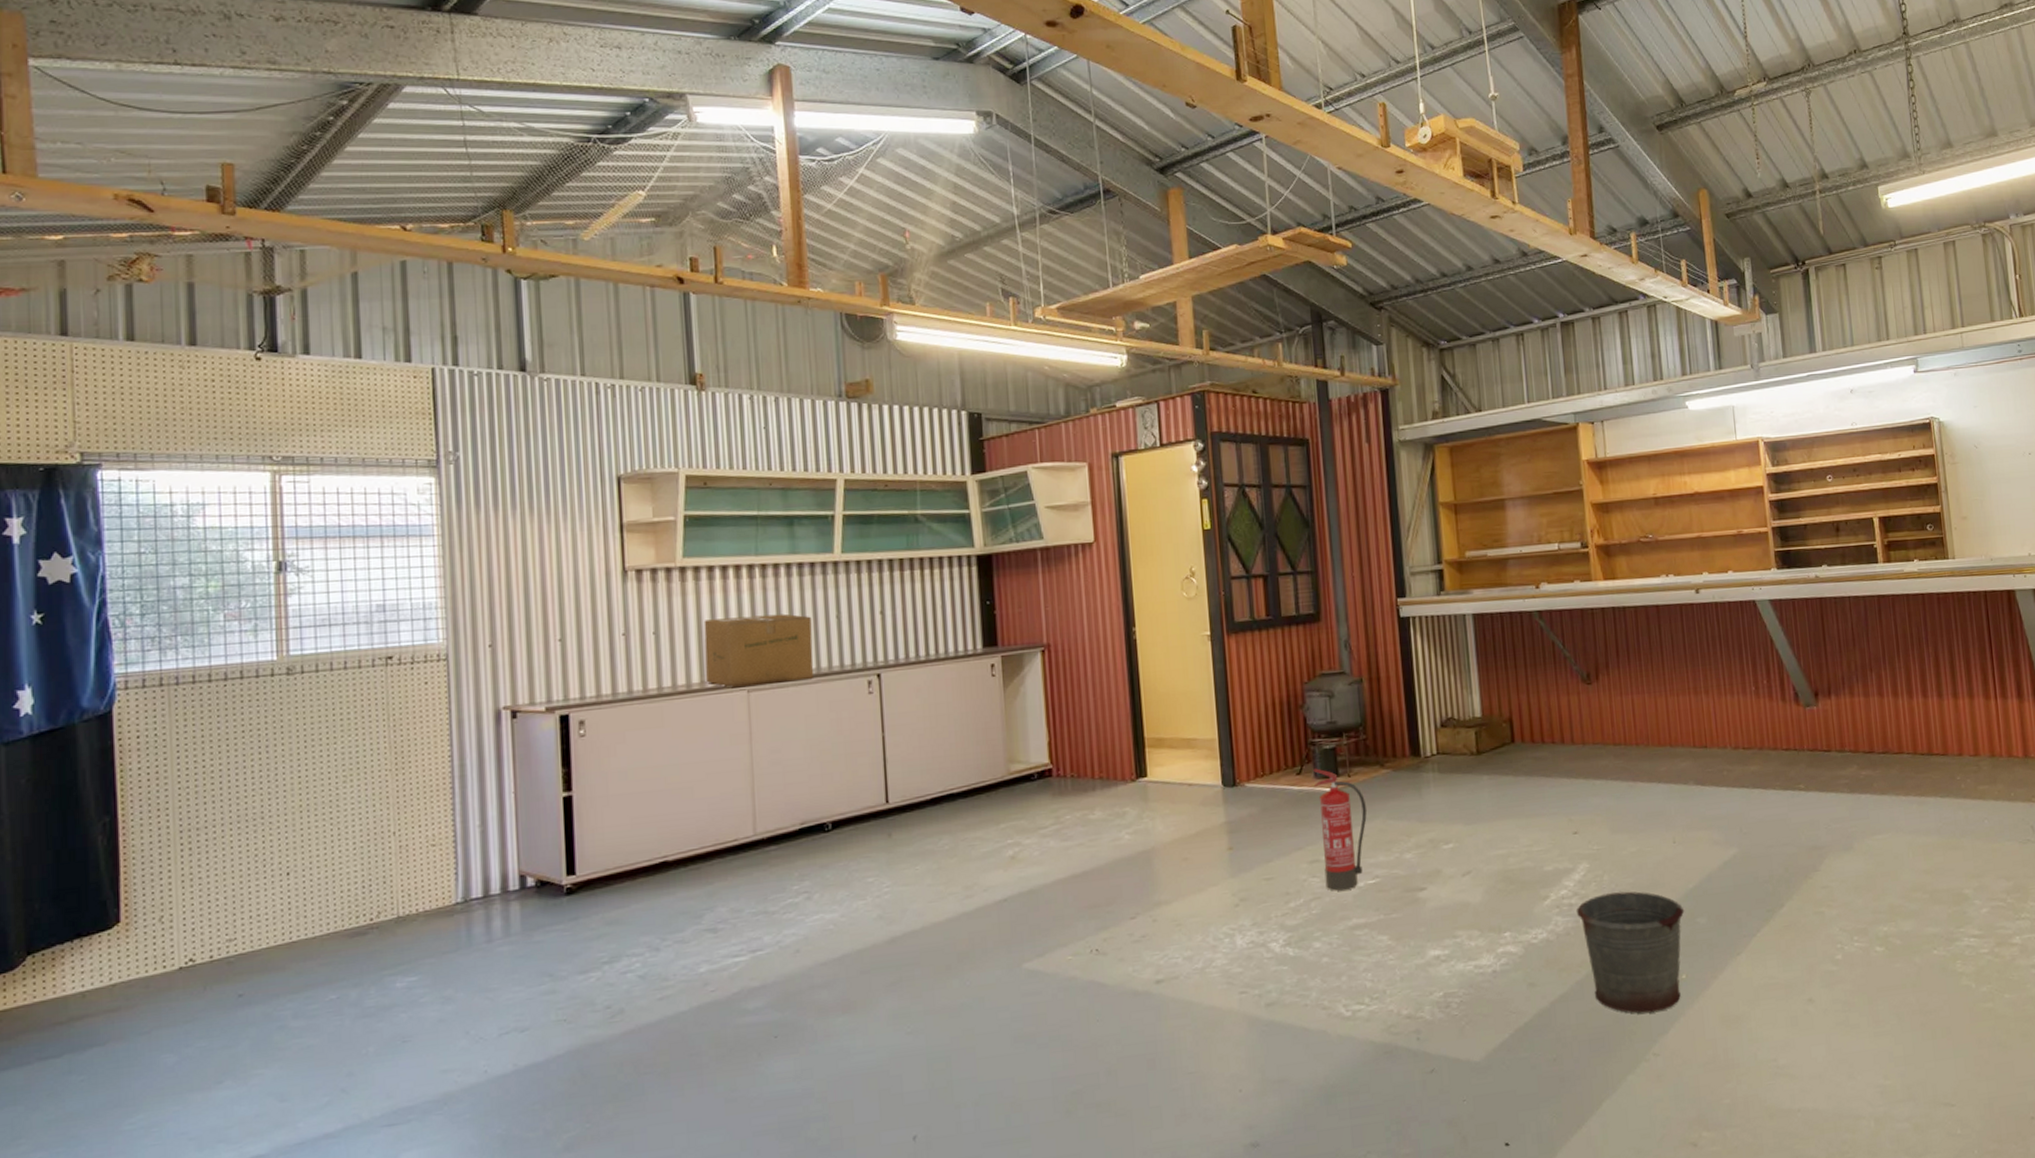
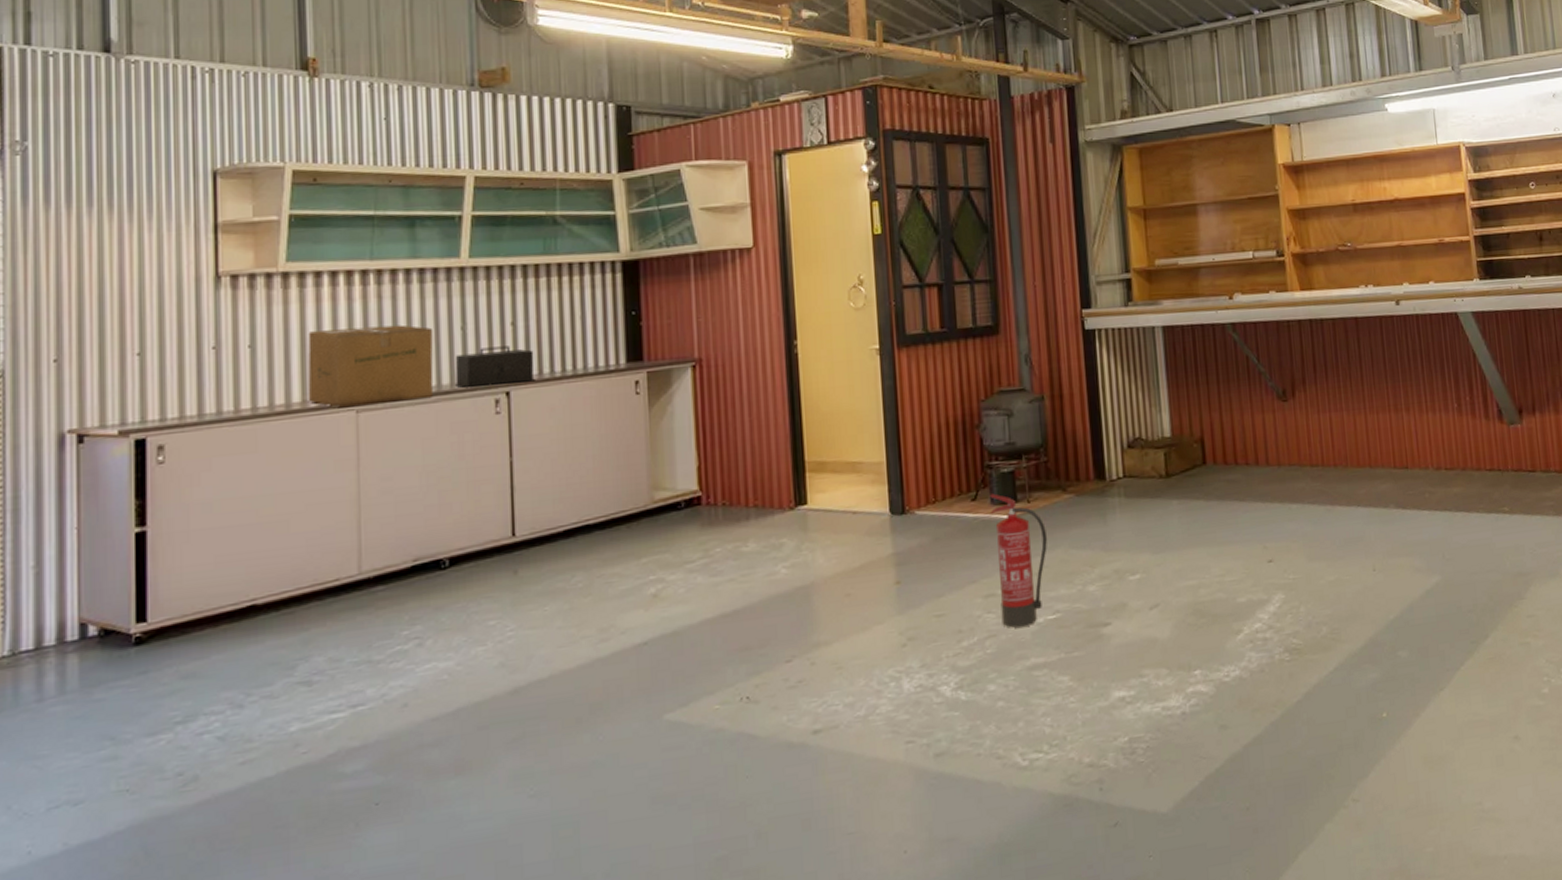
tool box: none [831,632,902,671] -> present [455,346,535,389]
bucket: present [1576,891,1685,1013] -> none [1270,623,1385,756]

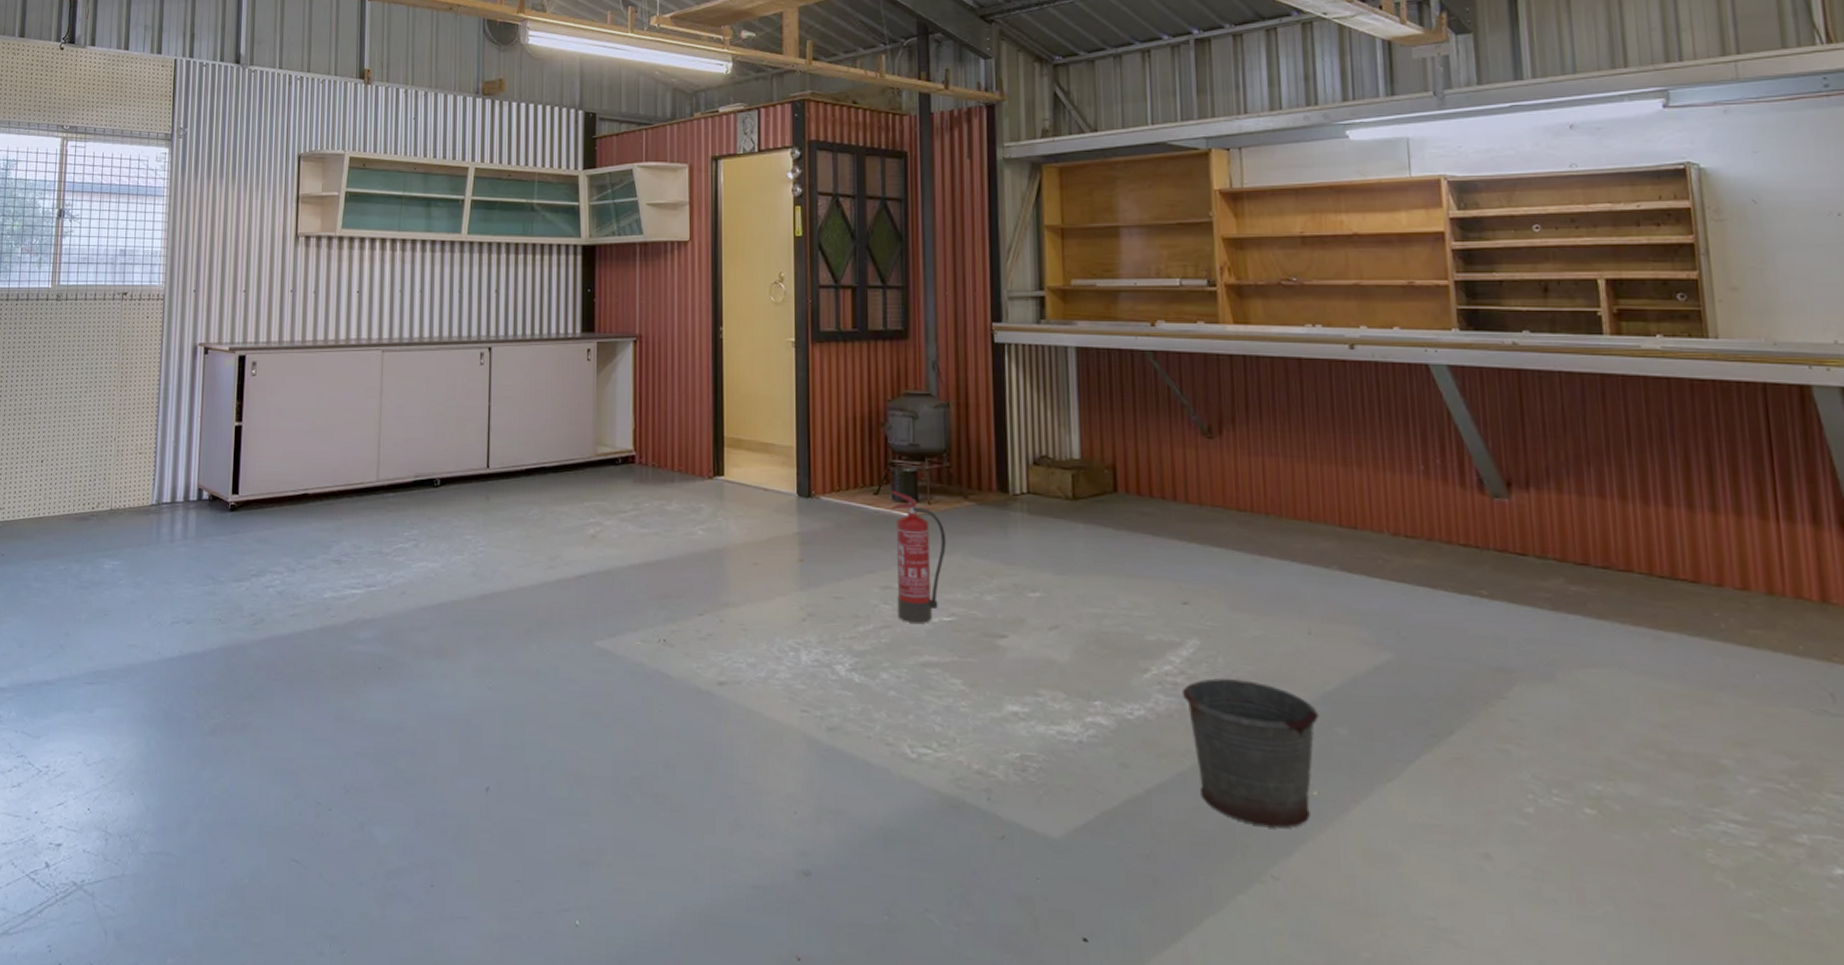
box: present [307,324,434,409] -> none [350,284,438,348]
tool box: present [455,346,535,389] -> none [452,309,511,342]
bucket: none [1270,623,1385,756] -> present [1181,678,1320,828]

